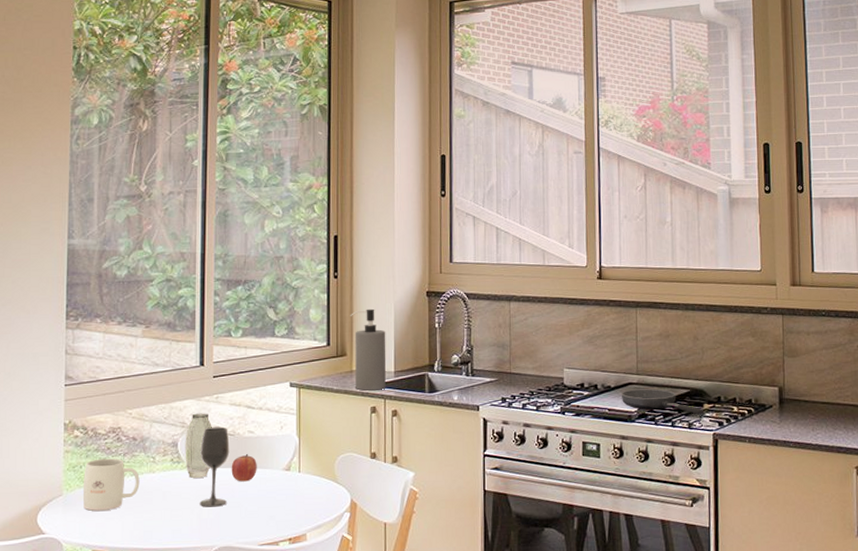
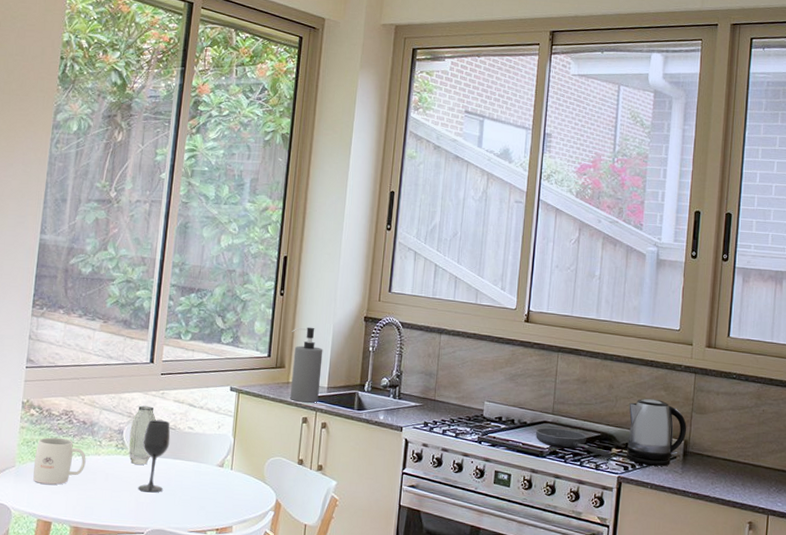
fruit: present [231,454,257,482] -> none [169,448,194,473]
kettle: none [716,346,780,418] -> present [626,398,687,466]

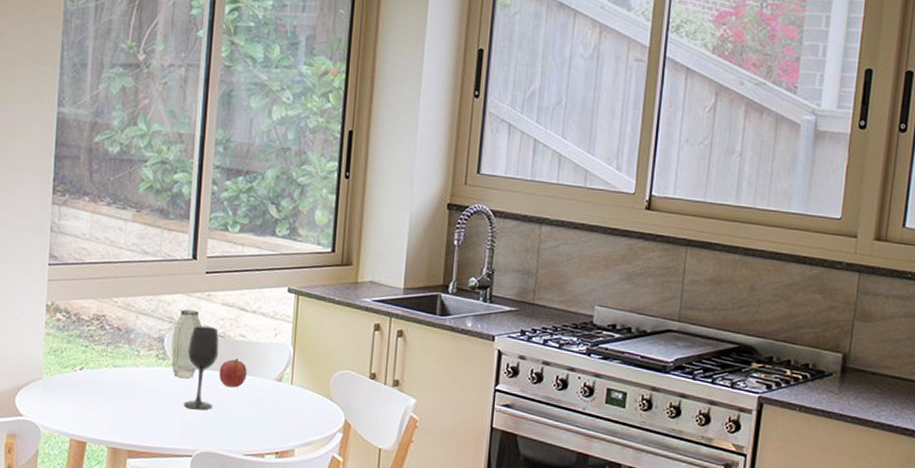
mug: present [33,437,86,485] -> none [62,345,123,400]
fruit: none [169,448,194,473] -> present [219,359,247,388]
soap dispenser: present [290,327,323,403] -> none [359,216,398,307]
frying pan: present [535,427,611,457] -> none [657,337,751,373]
kettle: present [626,398,687,466] -> none [769,302,847,385]

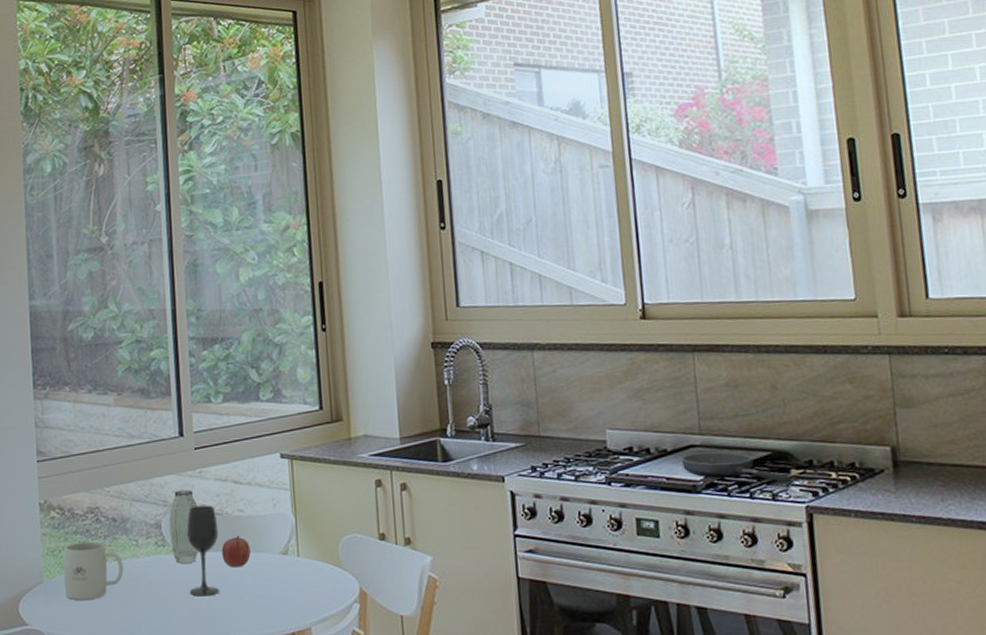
mug: none [62,345,123,400] -> present [63,541,124,600]
frying pan: none [657,337,751,373] -> present [680,451,791,482]

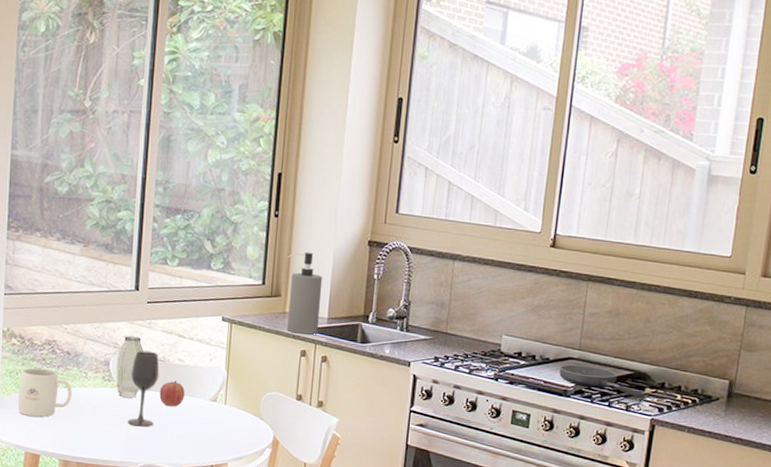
soap dispenser: none [343,365,391,461] -> present [287,252,323,335]

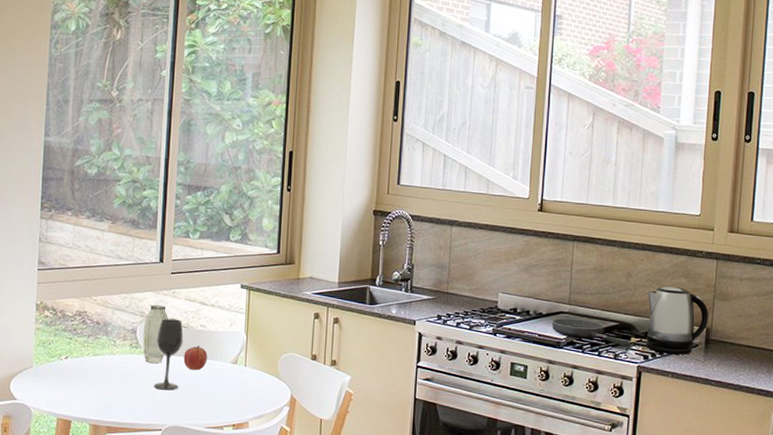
mug: present [18,368,72,417] -> none [50,338,102,384]
soap dispenser: present [287,252,323,335] -> none [300,222,333,298]
kettle: none [661,333,733,409] -> present [645,286,709,355]

